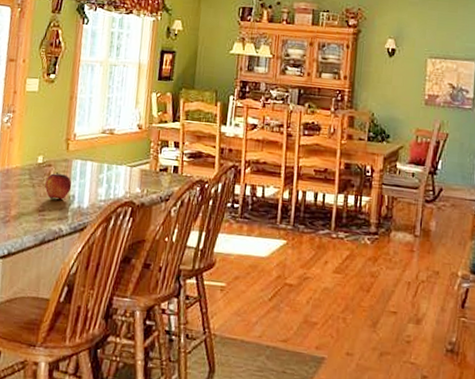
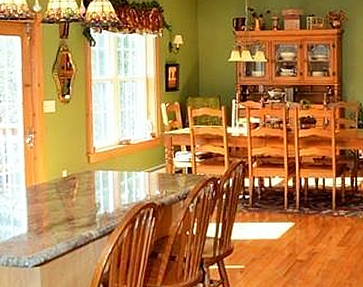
fruit: present [45,172,72,200] -> none [72,184,97,209]

